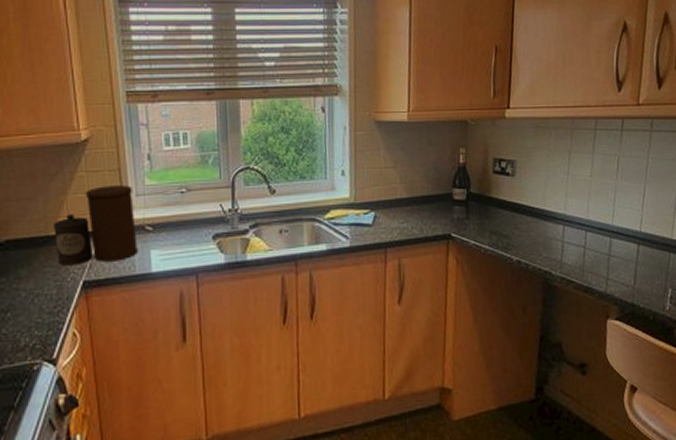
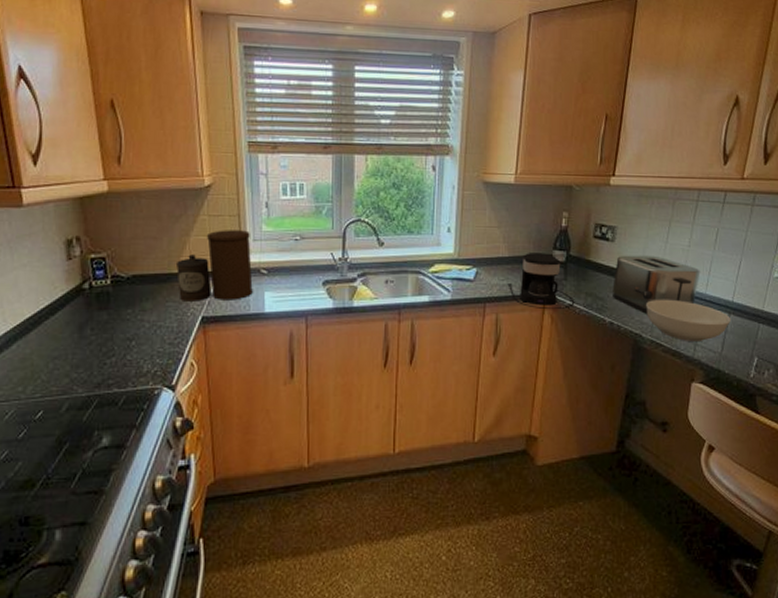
coffee maker: none [408,191,480,252] -> present [507,251,575,310]
toaster: none [517,188,606,250] -> present [612,255,701,314]
bowl: none [553,232,642,277] -> present [646,299,732,343]

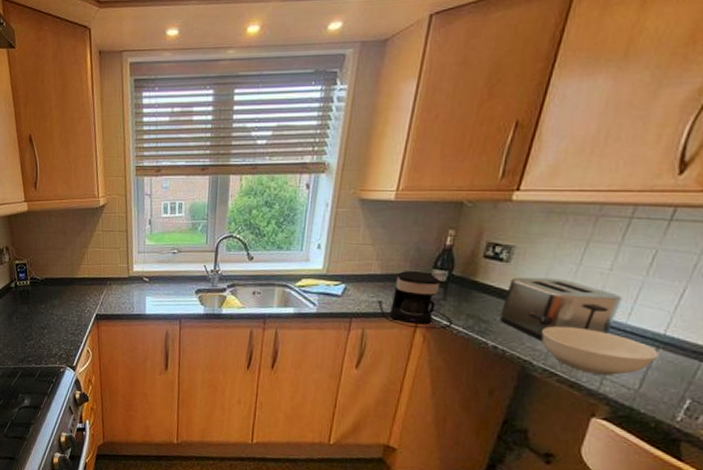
canister: present [175,254,212,301] -> none [76,263,104,302]
canister: present [207,230,253,300] -> none [101,243,137,303]

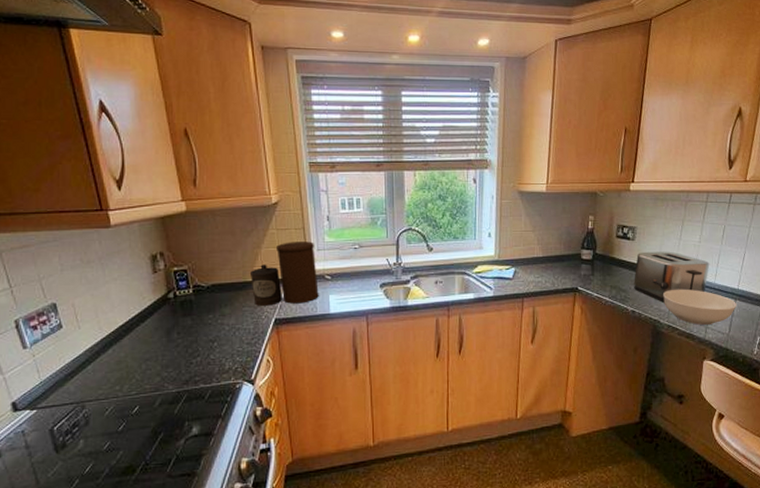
canister: none [76,263,104,302] -> present [249,264,282,306]
canister: none [101,243,137,303] -> present [276,241,319,304]
coffee maker: present [377,270,453,330] -> none [542,251,601,302]

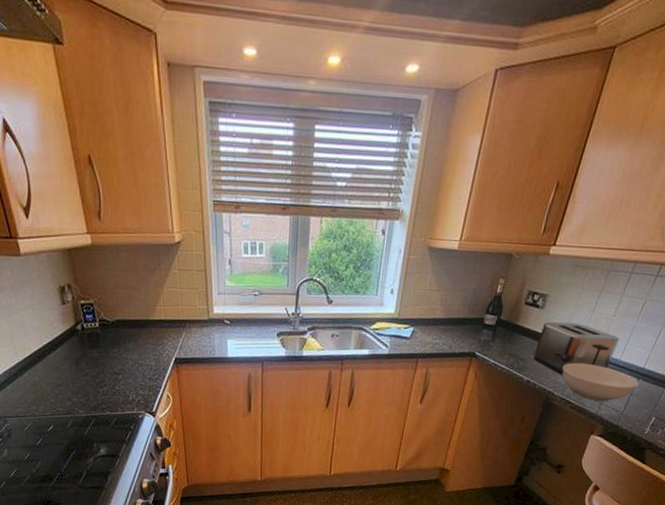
canister: present [249,264,282,306] -> none [152,304,183,345]
canister: present [276,241,319,304] -> none [178,283,218,346]

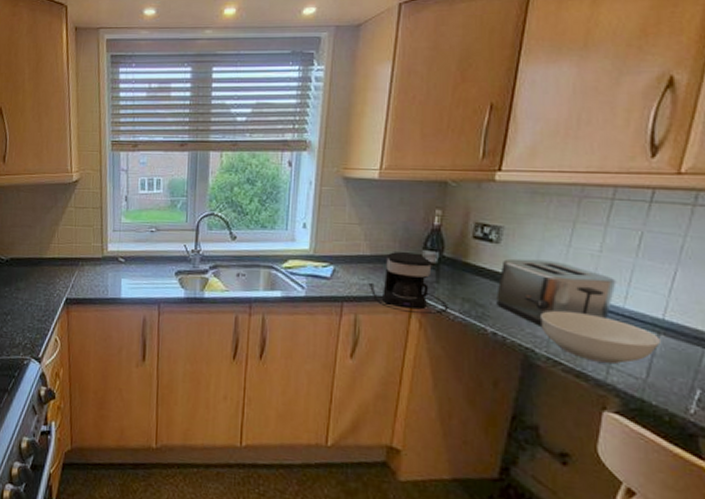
coffee maker: none [439,315,499,368] -> present [368,251,449,315]

